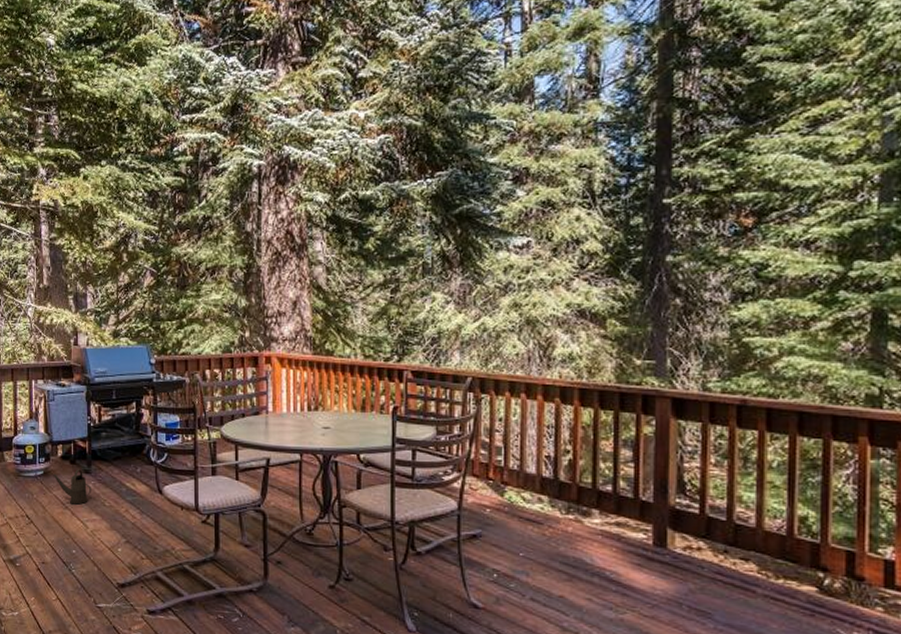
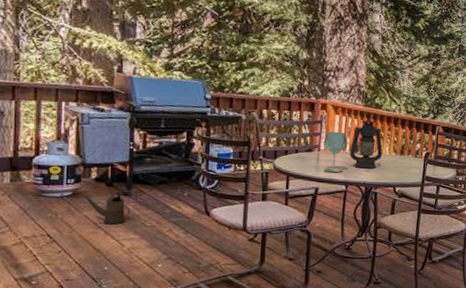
wine glass: none [271,389,297,439] -> present [323,131,347,173]
lantern: none [302,370,339,432] -> present [350,119,383,169]

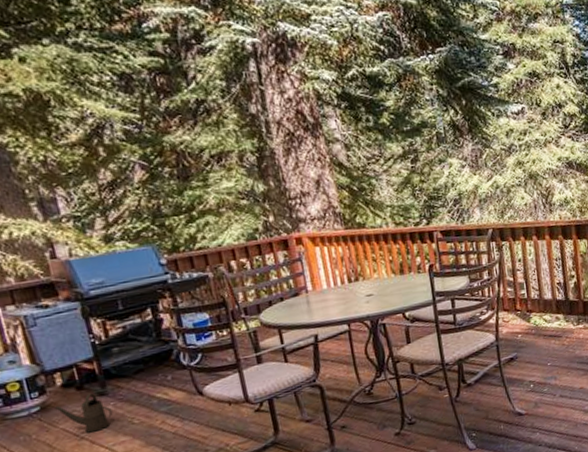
wine glass: present [323,131,347,173] -> none [309,265,340,315]
lantern: present [350,119,383,169] -> none [341,242,380,302]

